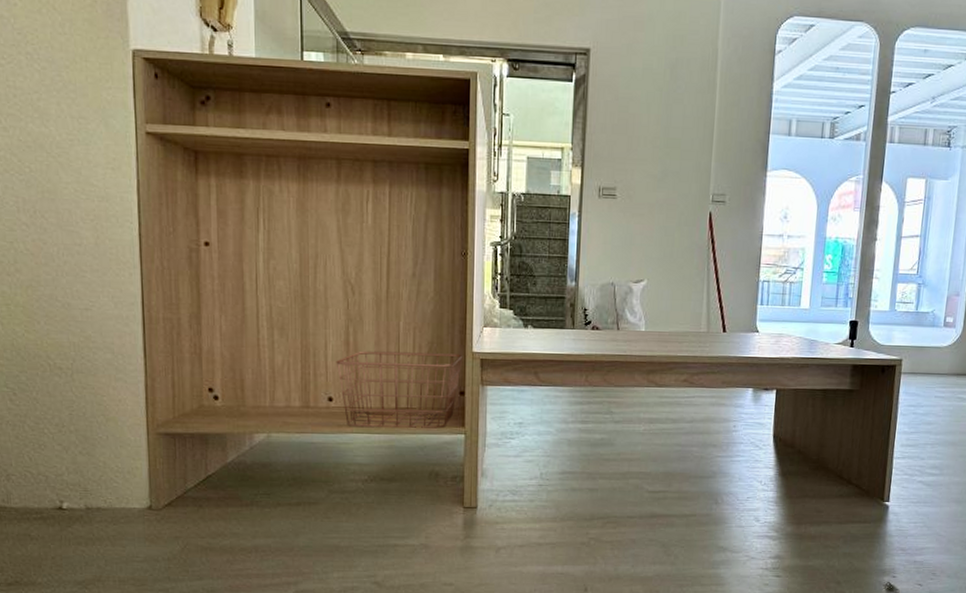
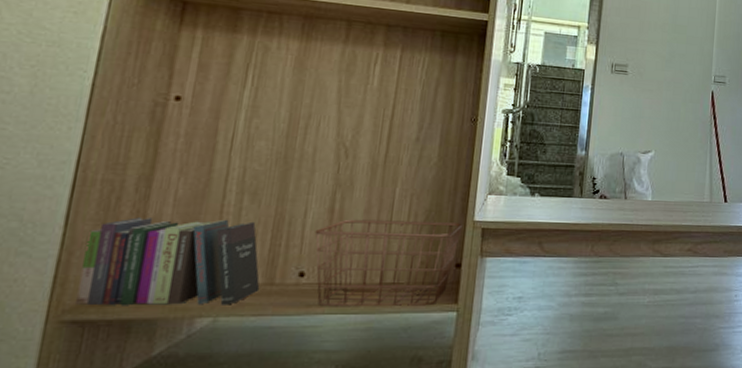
books: none [162,350,299,424] -> present [74,217,260,305]

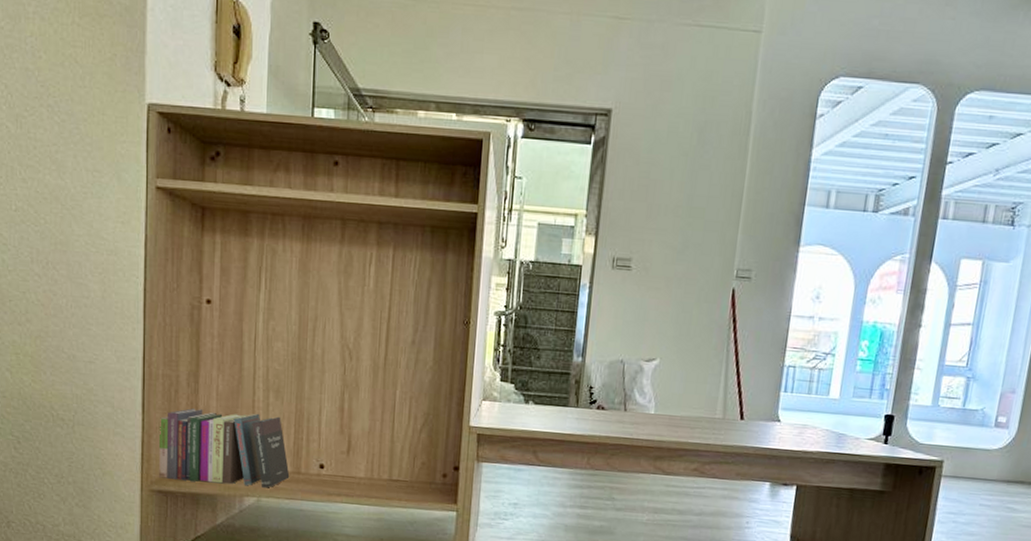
basket: present [315,219,463,306] -> none [329,418,459,504]

